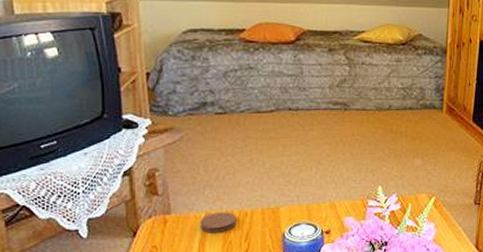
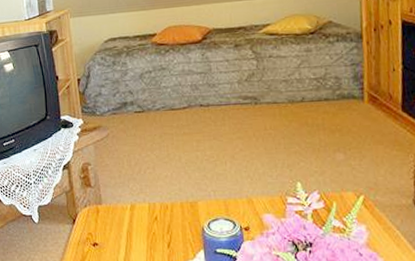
coaster: present [200,212,237,233] -> none [126,204,159,224]

